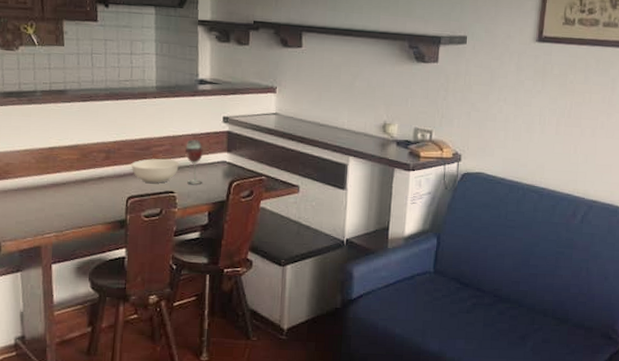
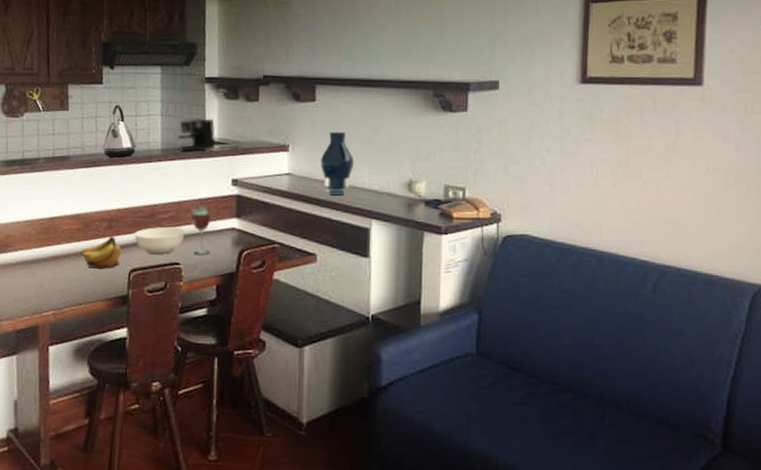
fruit: none [79,166,120,196] -> present [80,236,122,269]
kettle: none [99,42,132,93] -> present [103,104,137,158]
coffee maker: none [171,58,230,91] -> present [177,118,239,152]
vase: none [304,76,336,135] -> present [320,131,355,196]

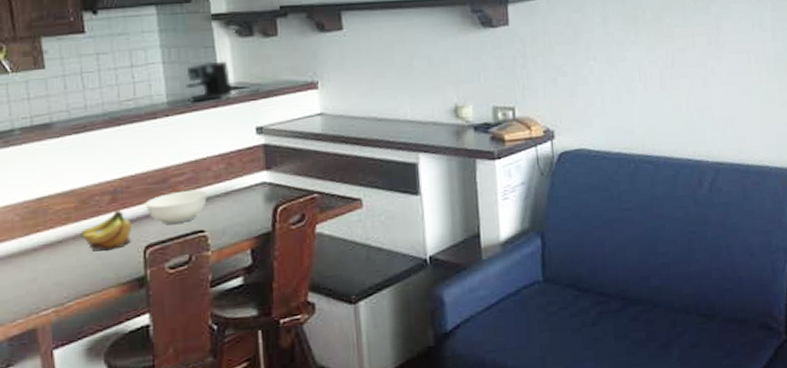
kettle: present [103,104,137,158] -> none [94,55,137,119]
wineglass: present [192,205,211,255] -> none [213,160,239,218]
vase: present [320,131,355,196] -> none [354,60,394,132]

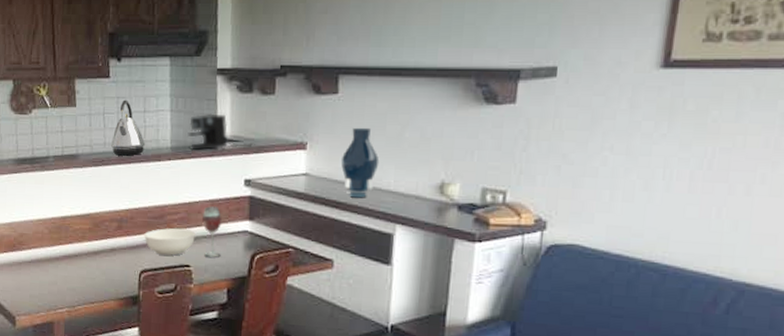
fruit: present [79,210,132,250] -> none [91,237,132,269]
kettle: none [94,55,137,119] -> present [111,99,146,156]
wineglass: none [213,160,239,218] -> present [202,206,222,257]
vase: none [354,60,394,132] -> present [340,127,380,198]

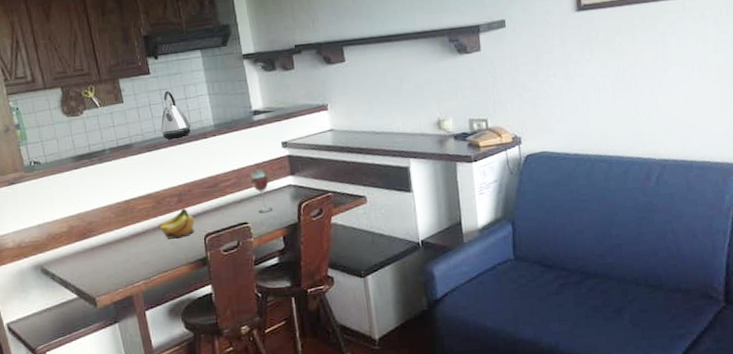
fruit: none [91,237,132,269] -> present [157,208,195,238]
bowl: present [144,228,195,256] -> none [203,191,248,218]
coffee maker: present [187,113,253,150] -> none [226,91,283,124]
vase: present [340,127,380,198] -> none [357,85,388,143]

